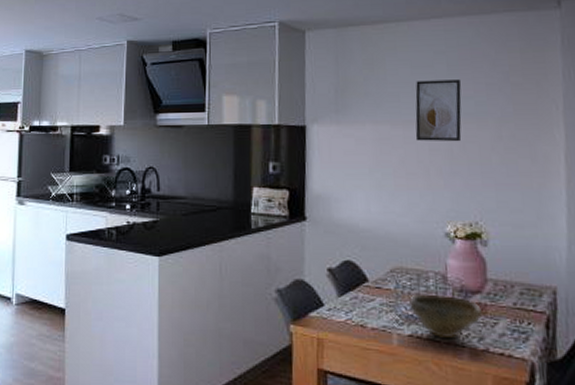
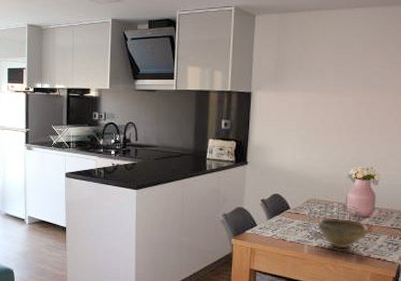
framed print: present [415,79,462,142] -> none [334,58,373,107]

